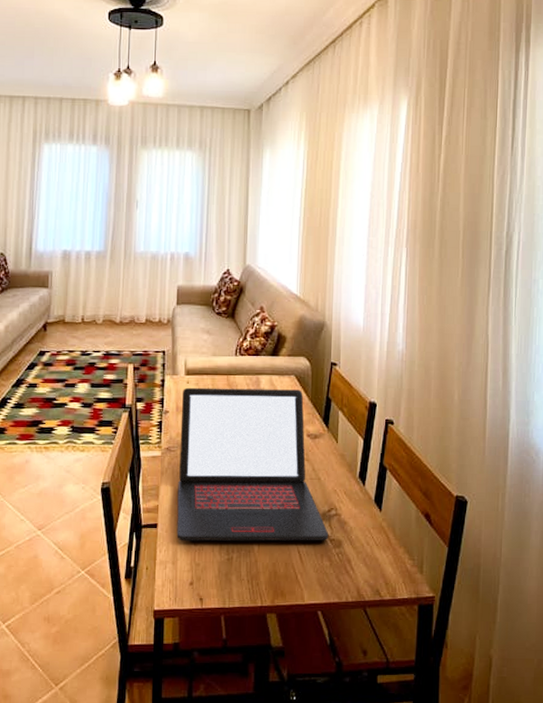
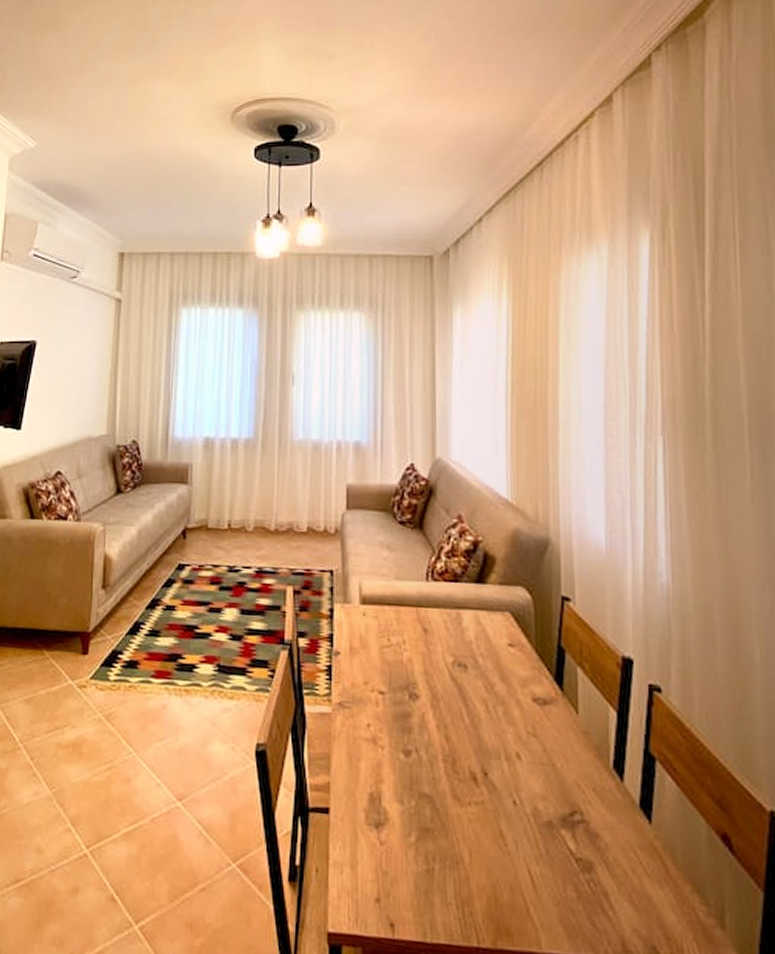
laptop: present [176,387,329,542] -> none [355,621,573,859]

